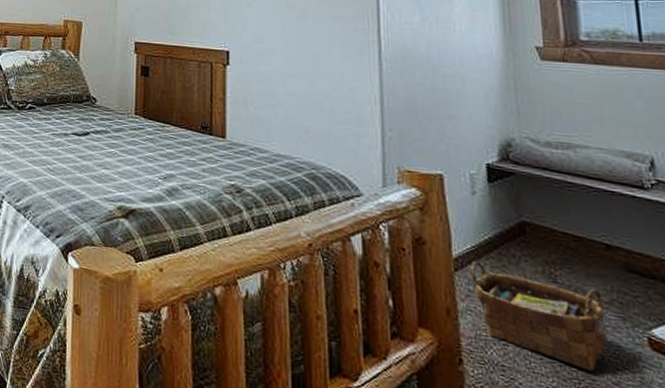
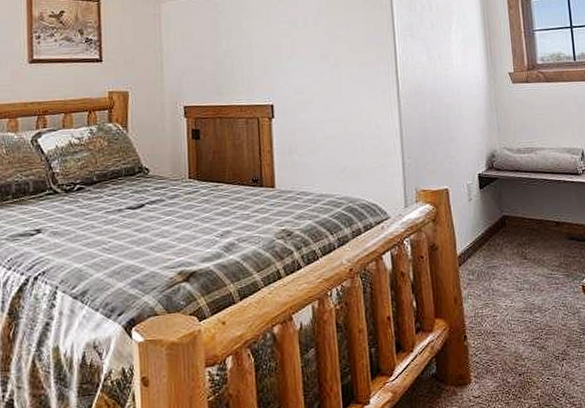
woven basket: present [470,261,609,371] -> none [469,255,559,321]

